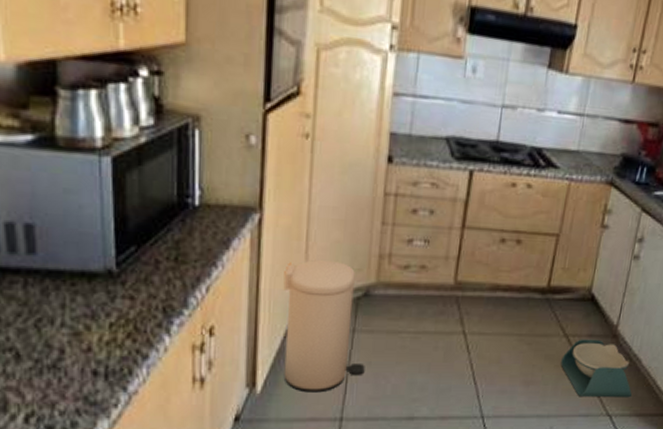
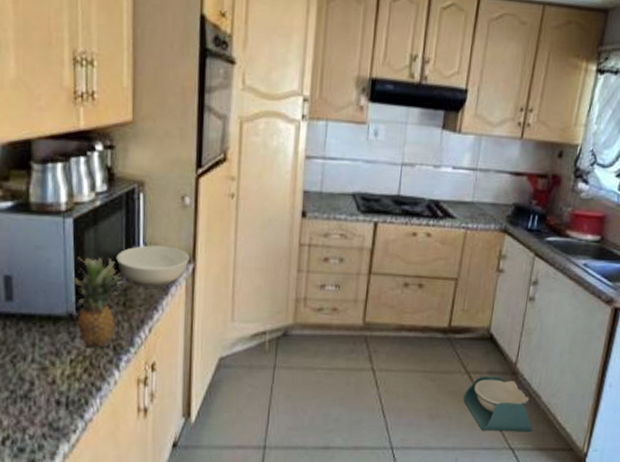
fruit: none [110,203,176,310] -> present [71,257,124,348]
bowl: none [165,190,255,241] -> present [116,245,190,288]
pedal bin: present [283,259,365,393] -> none [214,303,285,423]

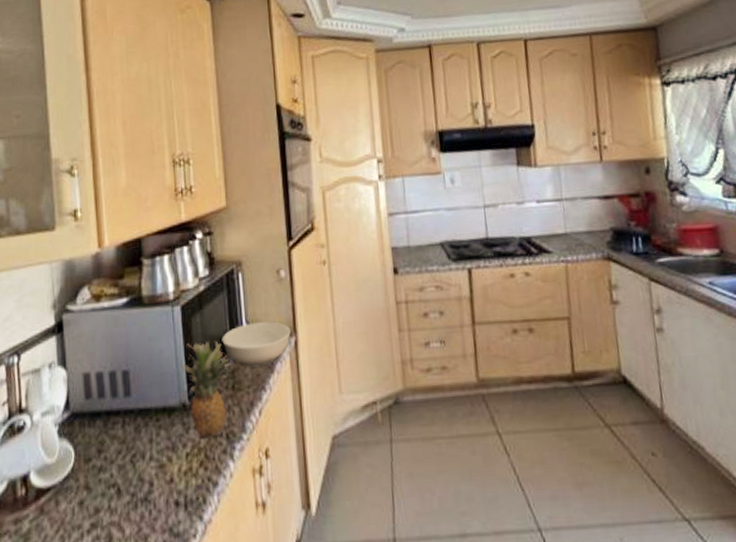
pet bowl: present [463,376,533,433] -> none [610,427,707,498]

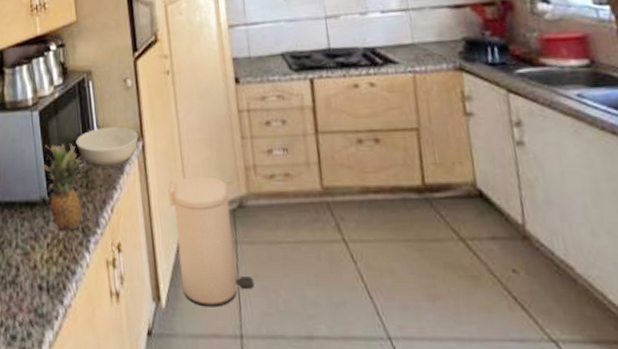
pedal bin: none [323,372,409,512] -> present [169,176,254,307]

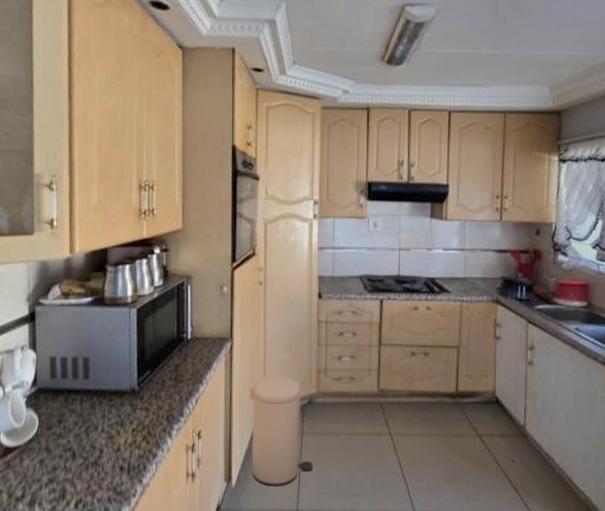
fruit: present [42,144,85,231] -> none [134,340,176,418]
bowl: present [75,126,138,168] -> none [169,328,228,364]

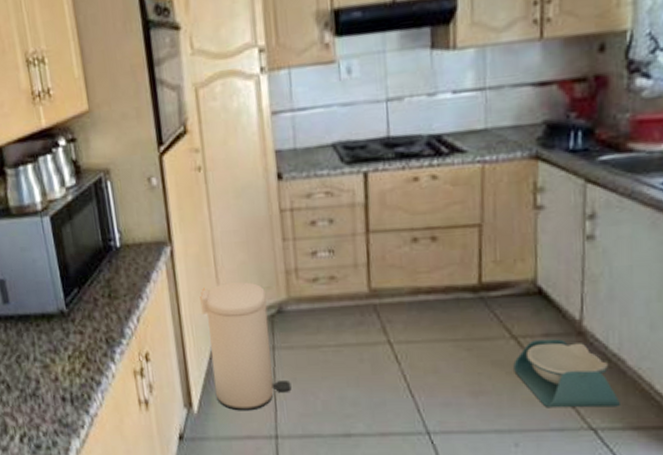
pet bowl: none [478,439,551,496] -> present [513,339,620,408]

